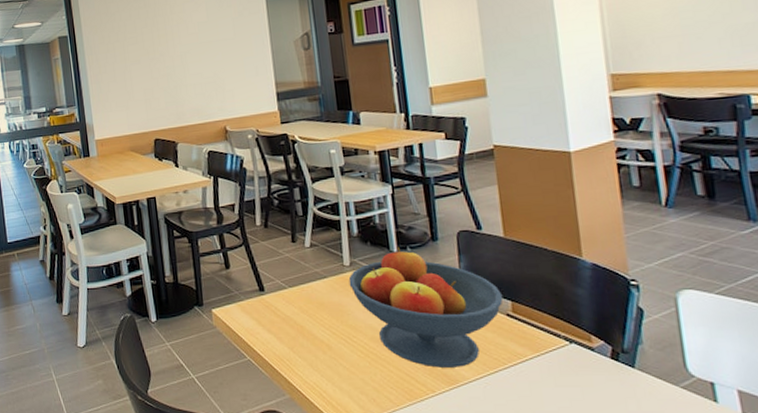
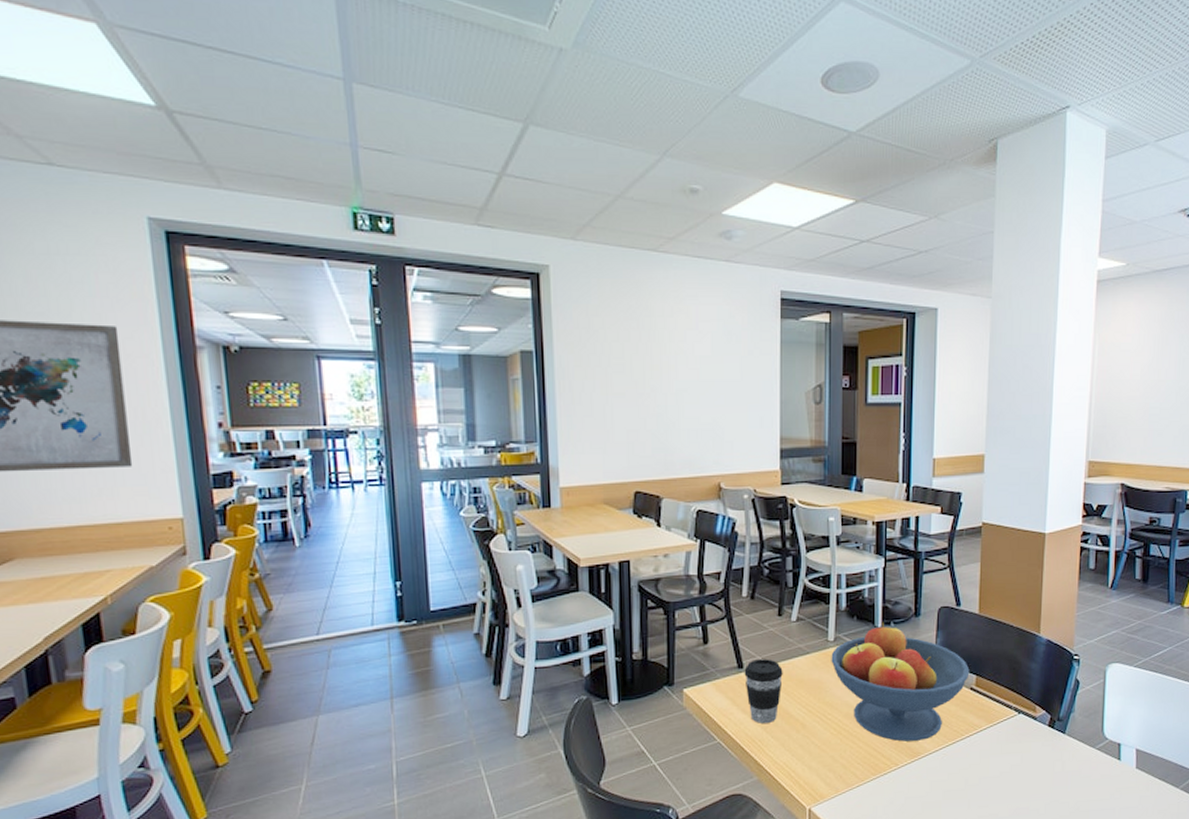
coffee cup: none [265,282,304,343] -> present [744,659,783,723]

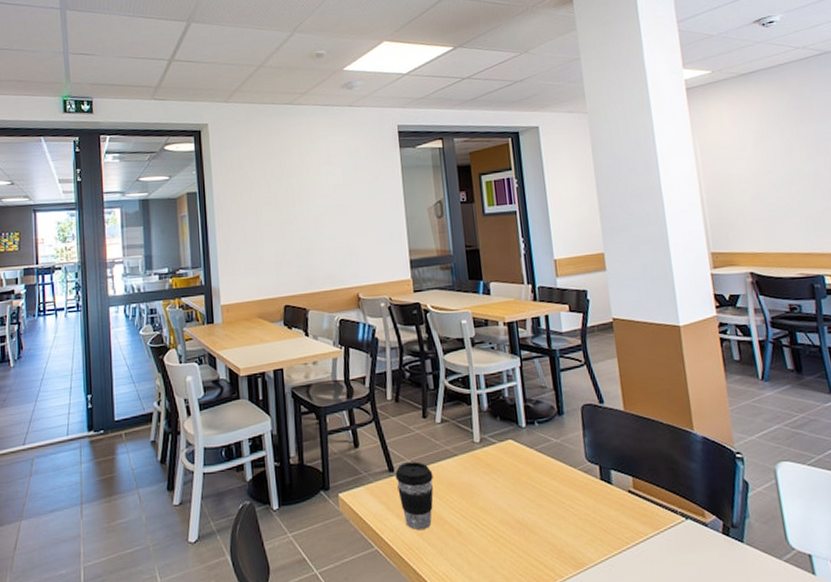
fruit bowl: present [831,621,970,742] -> none [478,421,625,551]

